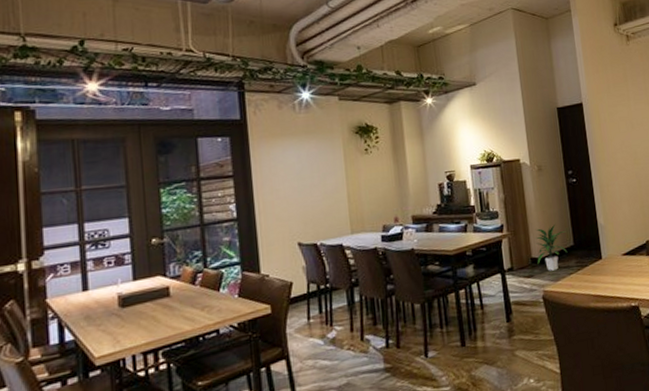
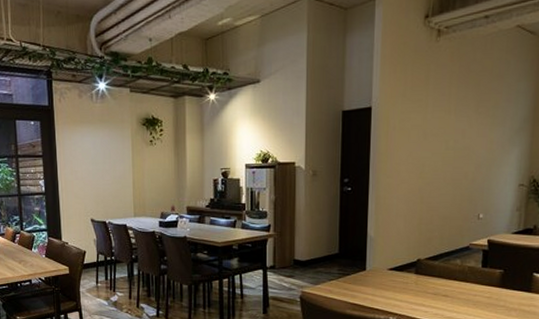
indoor plant: present [536,223,568,271] -> none [299,230,332,274]

